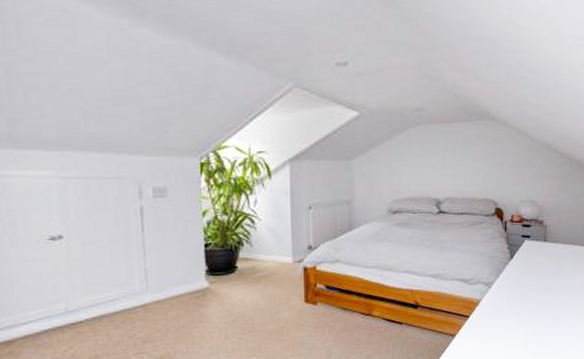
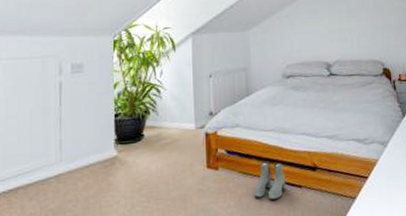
boots: none [353,297,386,336] -> present [254,161,286,200]

